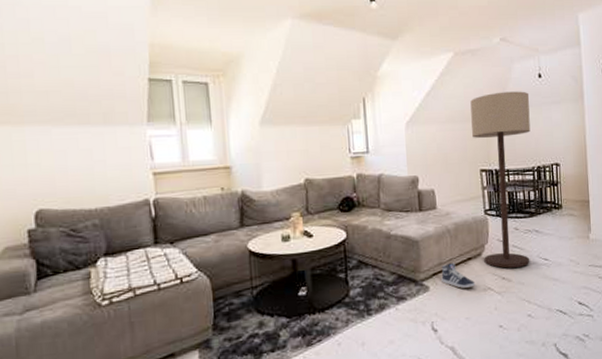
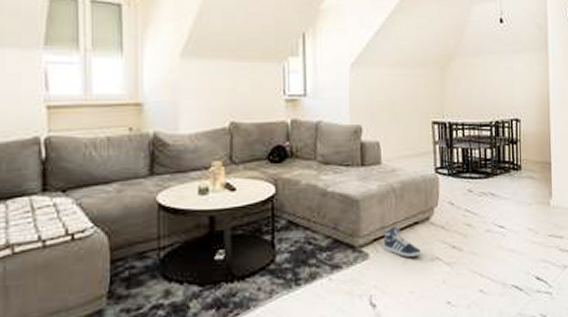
floor lamp: present [470,91,531,268] -> none [424,36,489,236]

